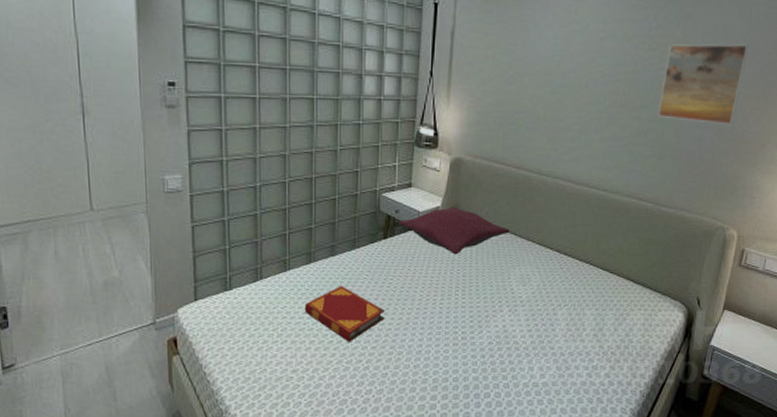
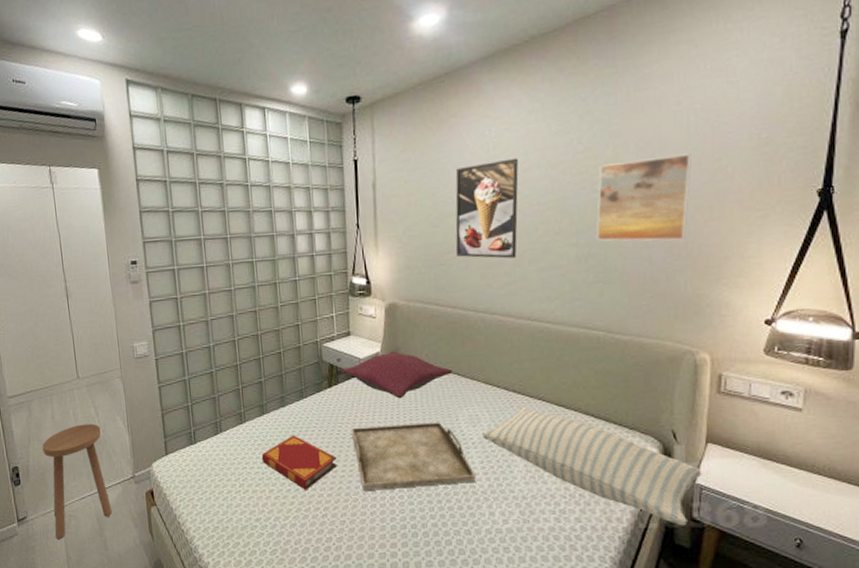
stool: none [40,262,126,389] -> present [42,423,113,539]
serving tray: none [403,279,520,344] -> present [352,422,475,491]
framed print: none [526,25,597,125] -> present [455,158,519,259]
pillow: none [531,269,716,382] -> present [482,406,702,526]

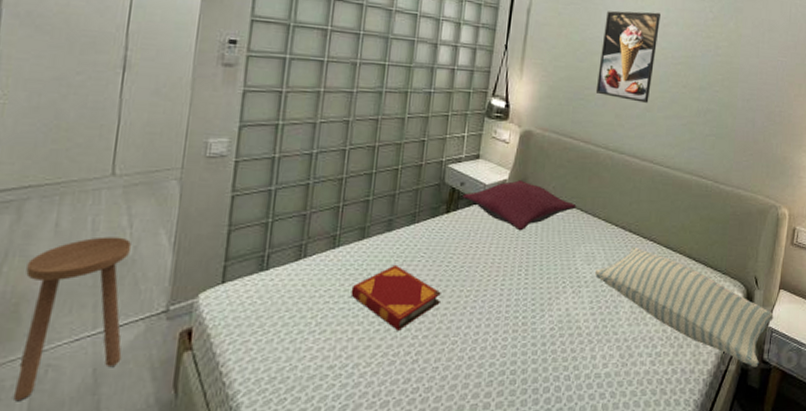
serving tray: present [352,422,475,491] -> none [462,258,583,331]
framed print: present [596,153,692,241] -> none [714,33,790,108]

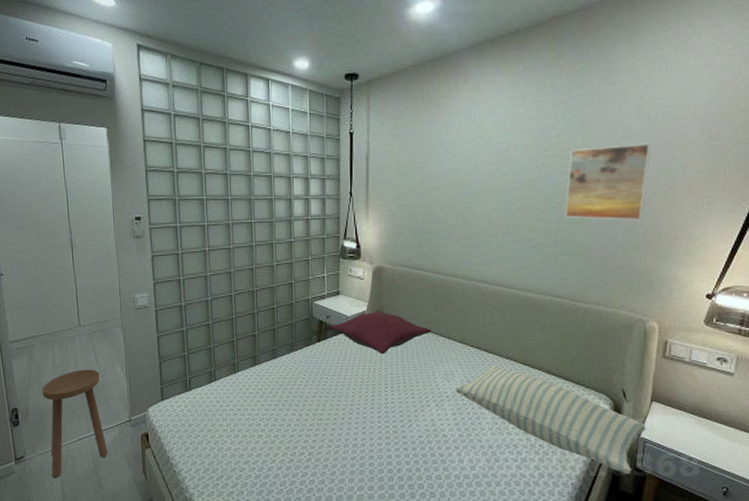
hardback book: present [351,264,441,331] -> none [252,385,322,436]
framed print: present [595,11,661,103] -> none [439,139,499,230]
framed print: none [714,33,790,108] -> present [564,143,651,220]

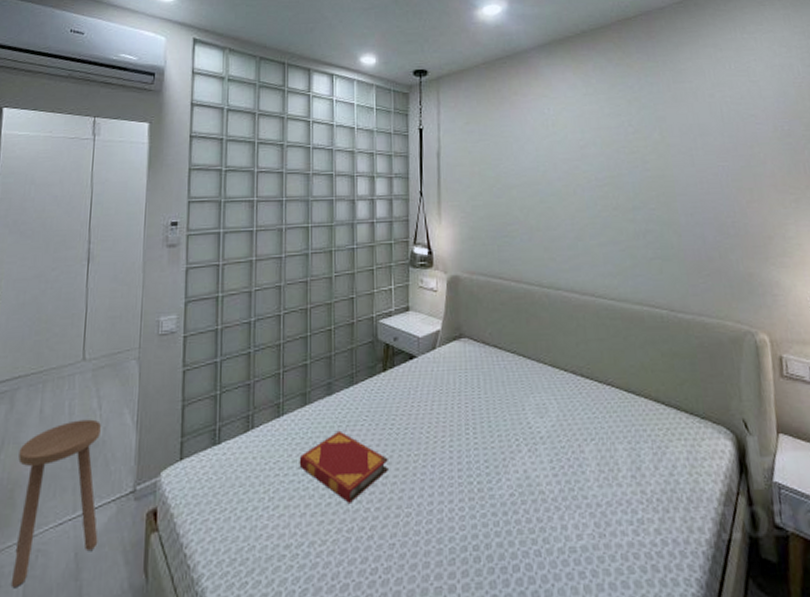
hardback book: none [252,385,322,436] -> present [299,430,388,503]
pillow: present [329,311,432,354] -> none [397,329,518,385]
pillow: present [456,365,646,475] -> none [551,393,778,535]
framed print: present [564,143,651,220] -> none [649,140,732,220]

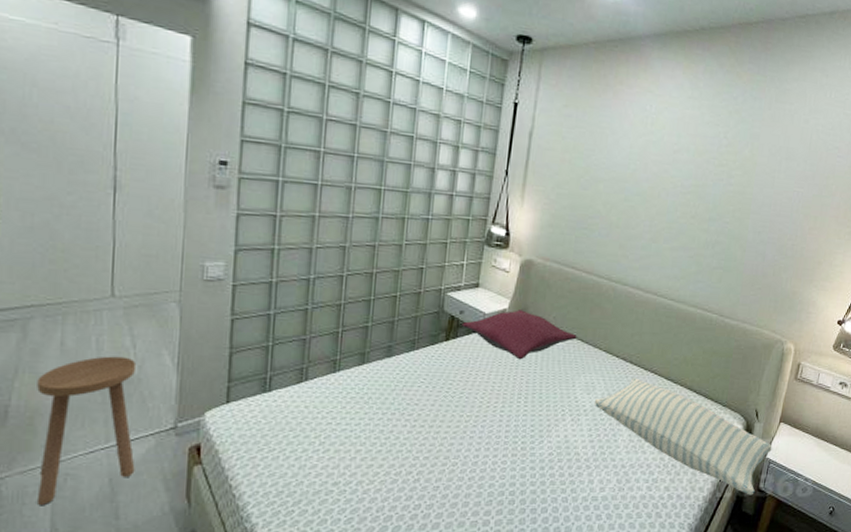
hardback book: present [299,430,388,503] -> none [352,389,441,452]
pillow: none [397,329,518,385] -> present [462,310,577,360]
pillow: none [551,393,778,535] -> present [595,378,772,495]

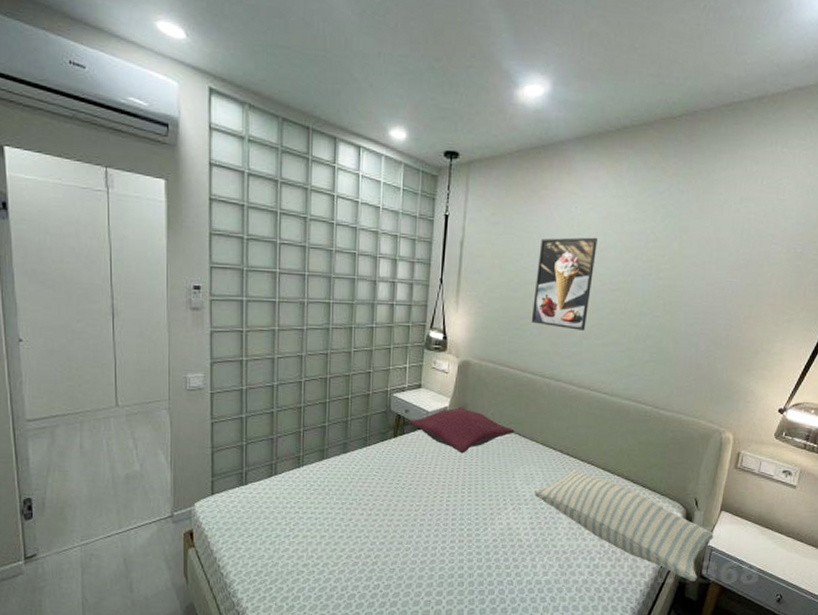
stool: present [36,356,137,505] -> none [65,456,143,579]
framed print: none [599,135,671,234] -> present [531,237,597,331]

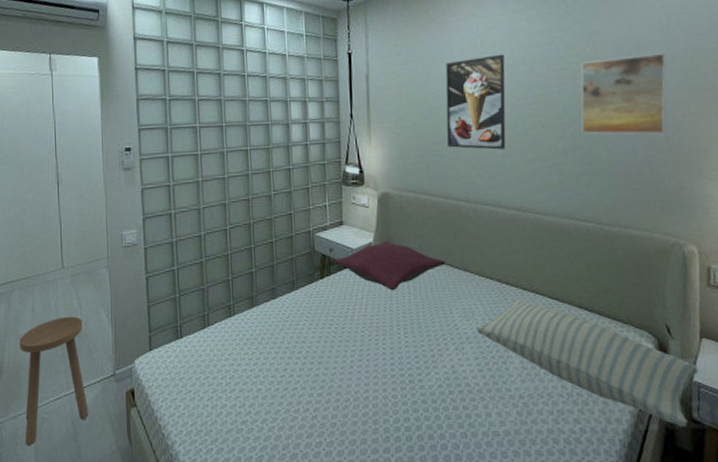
stool: none [65,456,143,579] -> present [19,316,89,445]
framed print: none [655,255,741,332] -> present [581,52,667,135]

